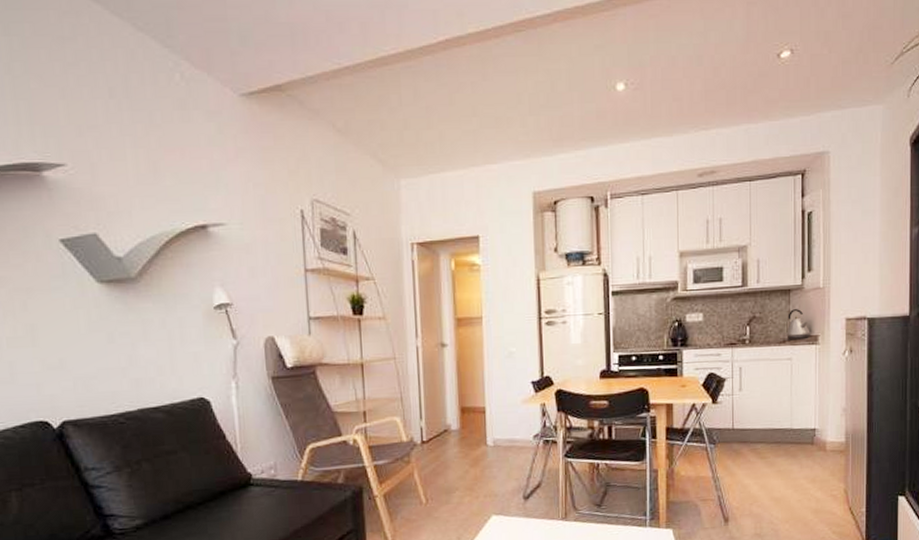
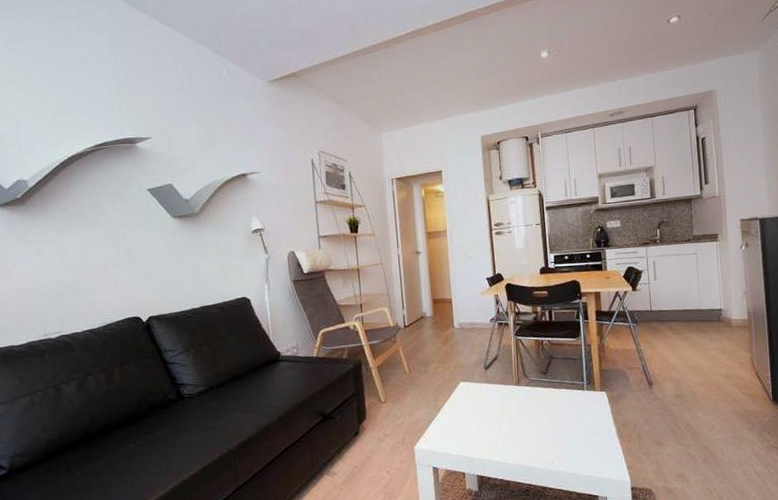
kettle: present [786,309,810,340] -> none [690,214,711,239]

